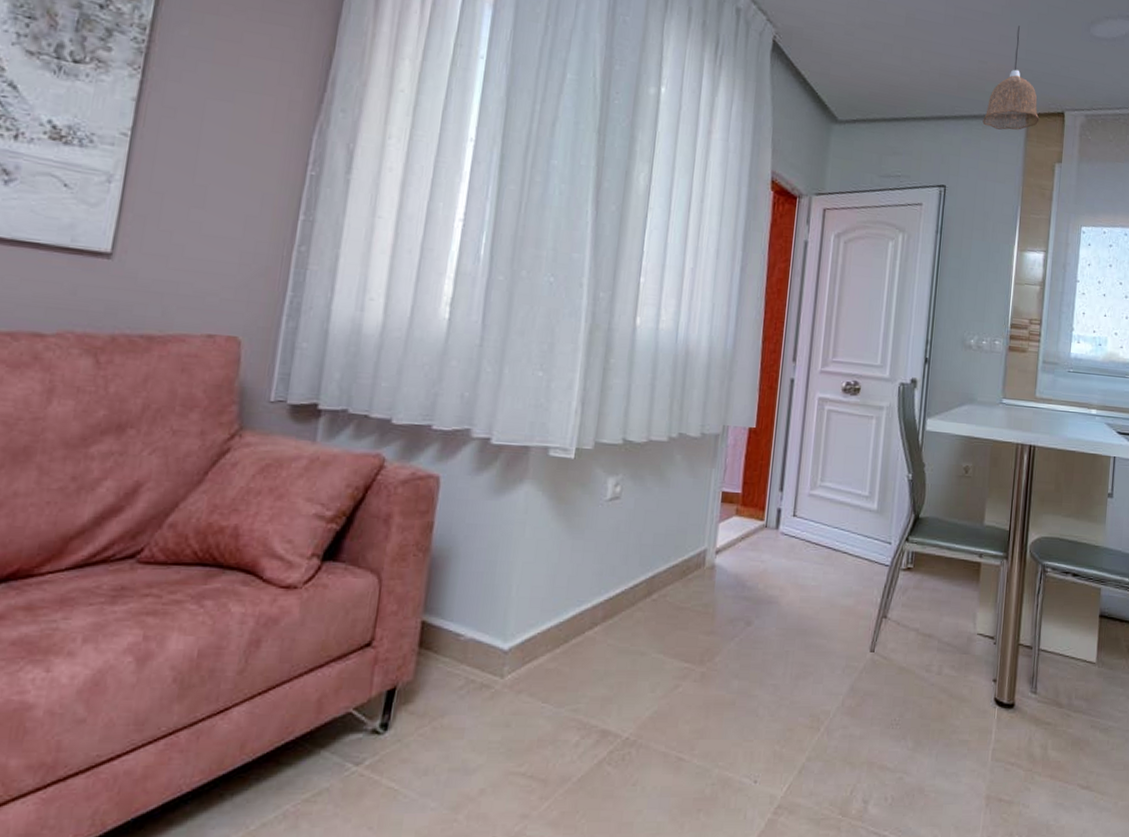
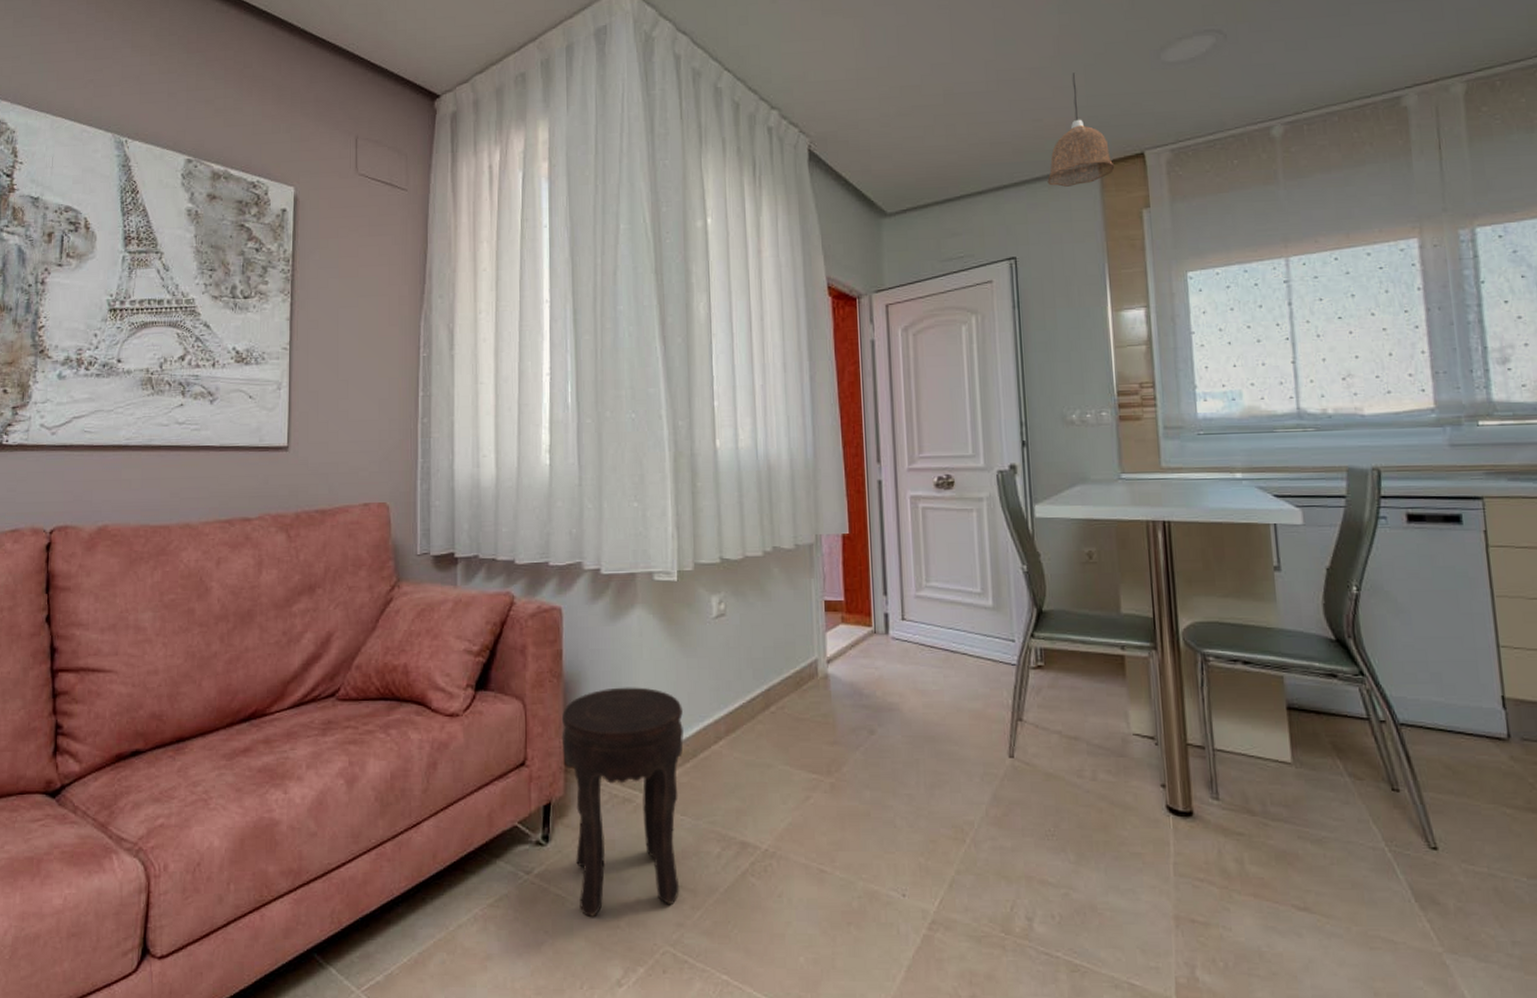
side table: none [414,566,561,810] -> present [561,687,684,917]

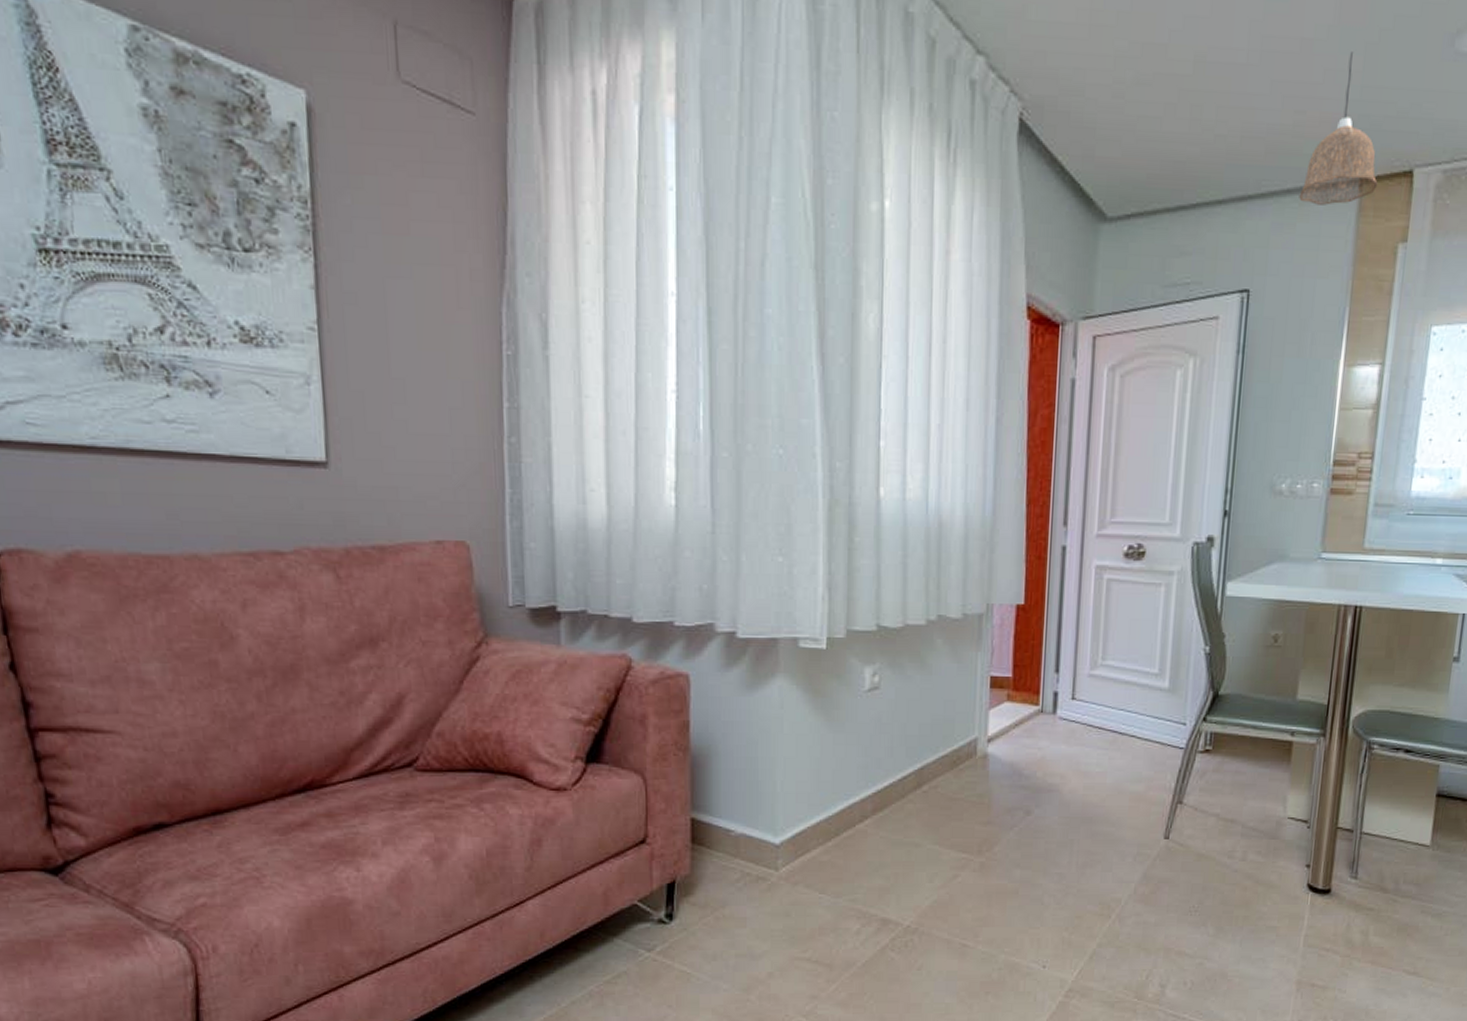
side table: present [561,687,684,917] -> none [688,762,826,991]

